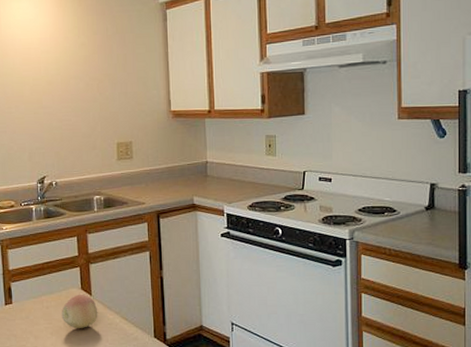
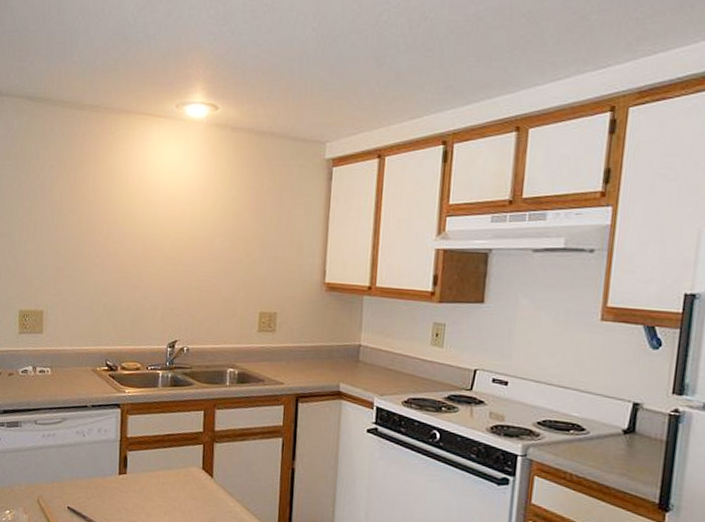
fruit: present [61,294,98,328] -> none [177,474,218,512]

